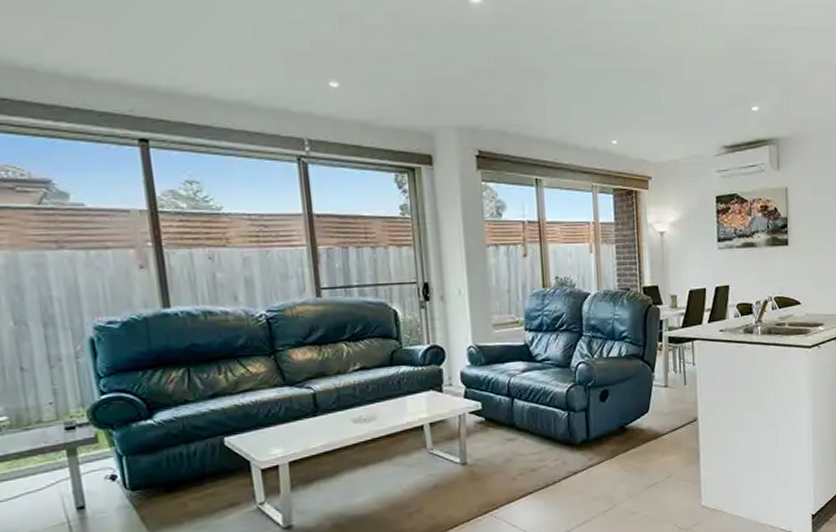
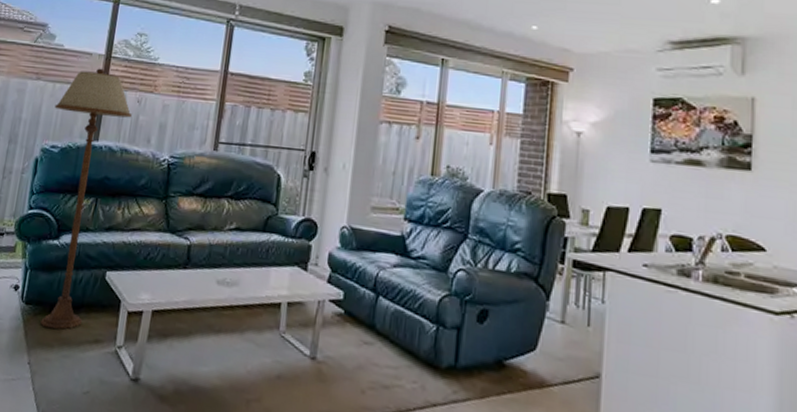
floor lamp: none [96,226,210,507] -> present [40,68,132,330]

